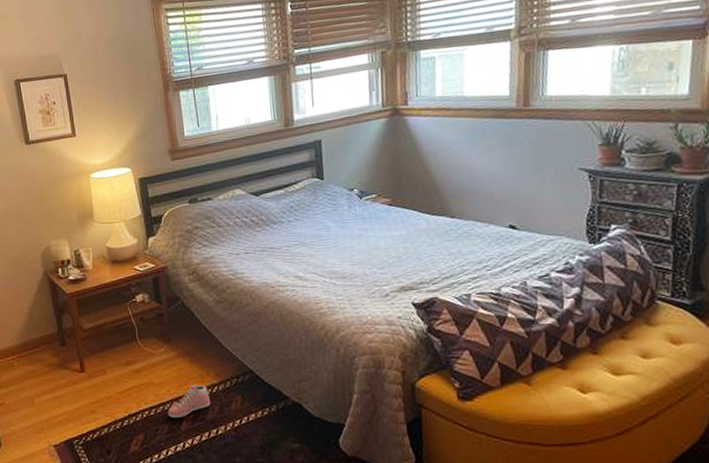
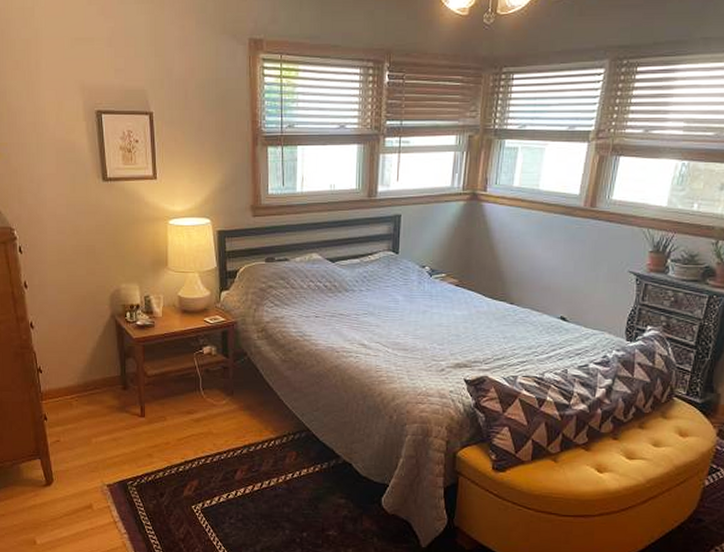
sneaker: present [167,384,211,418] -> none [223,437,267,468]

